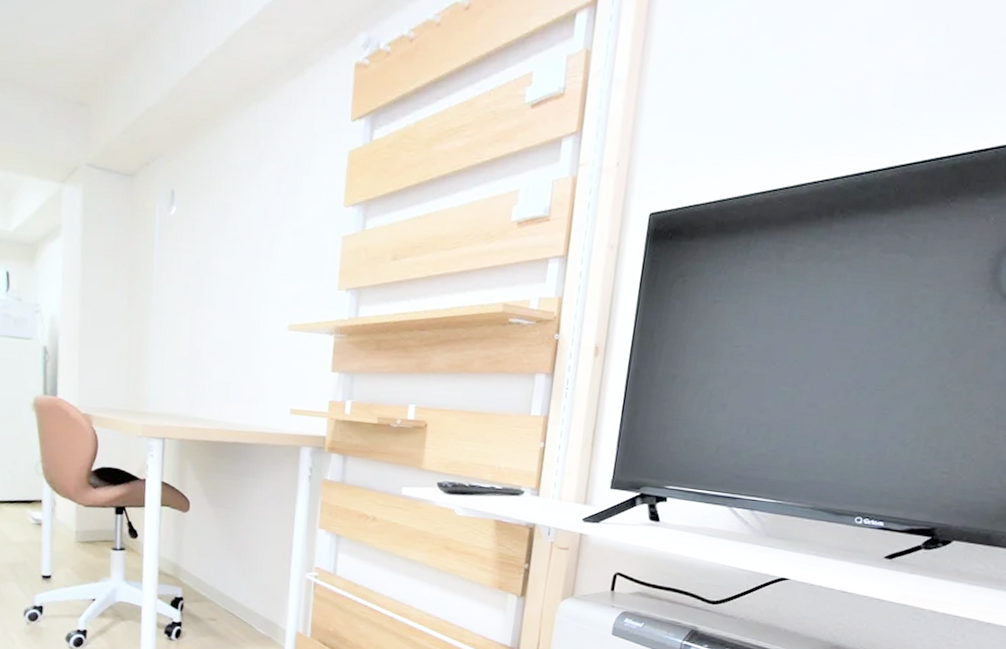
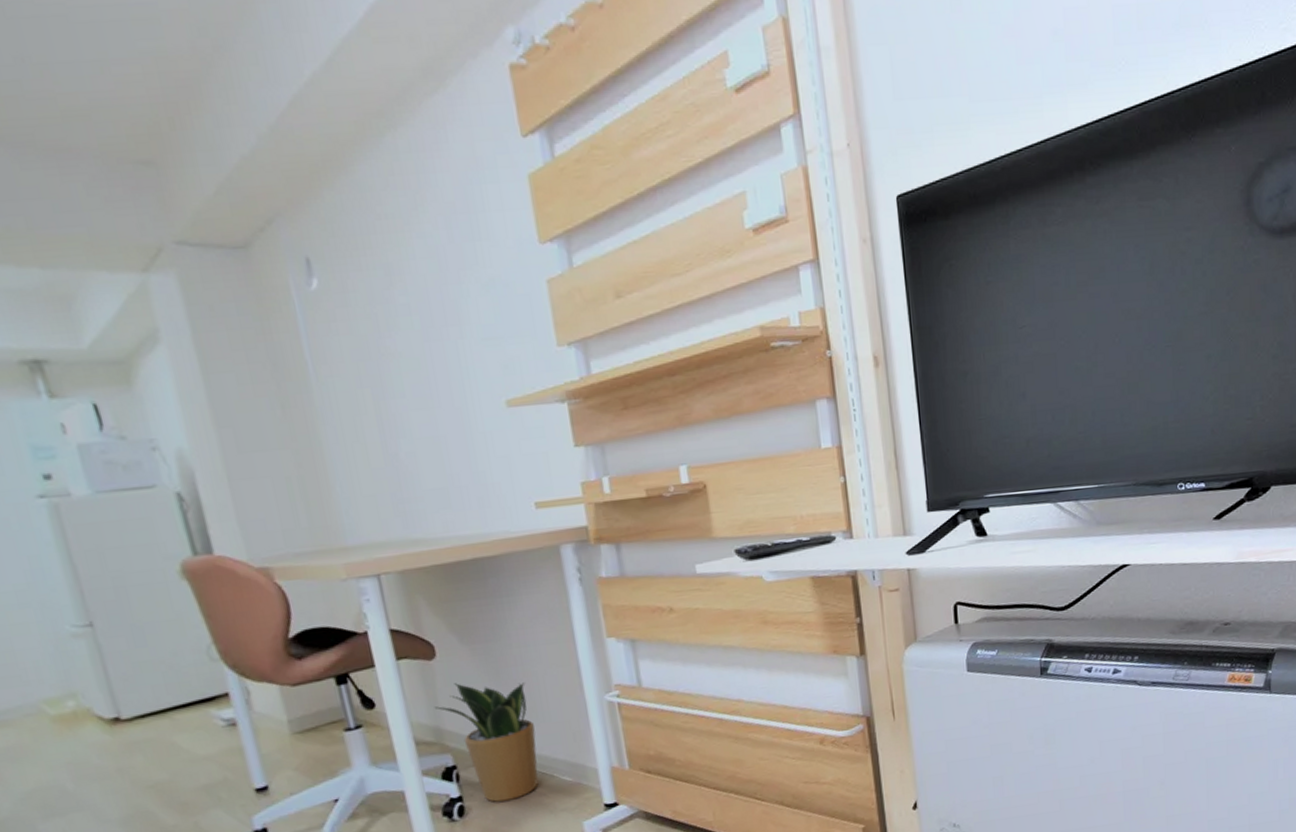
potted plant: none [178,534,249,636] -> present [434,682,539,802]

